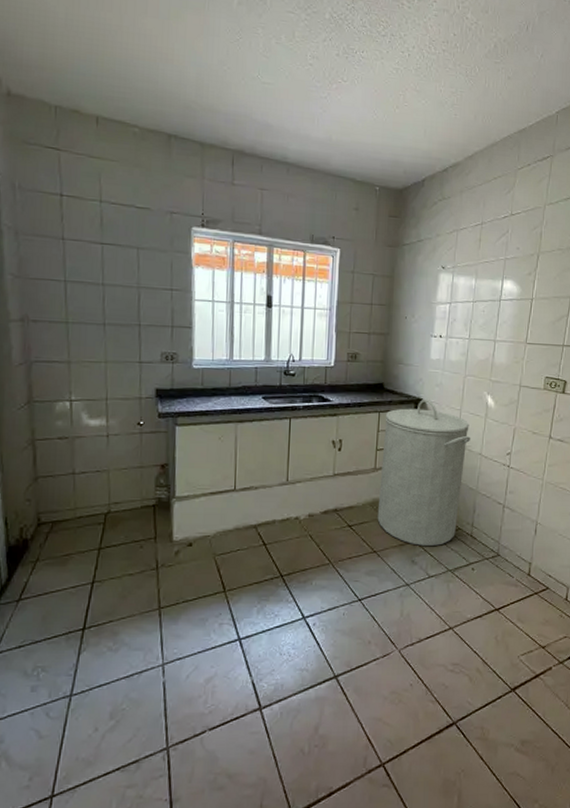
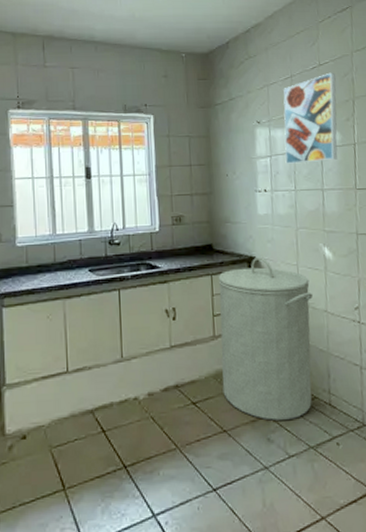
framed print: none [463,223,525,313] -> present [283,72,338,164]

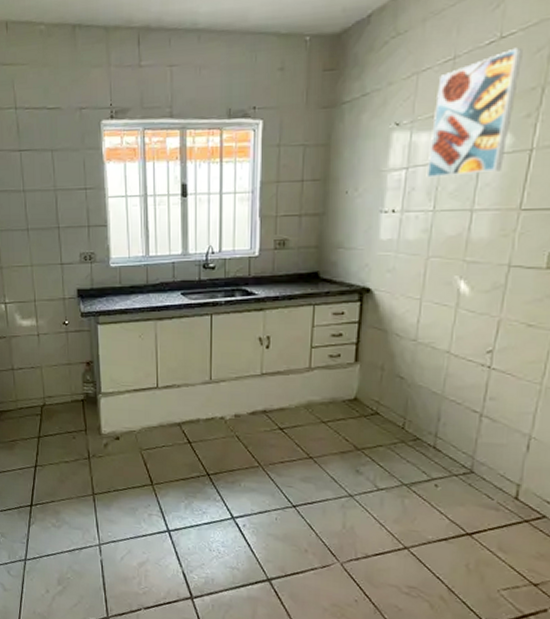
laundry hamper: present [218,256,313,421] -> none [313,287,434,456]

